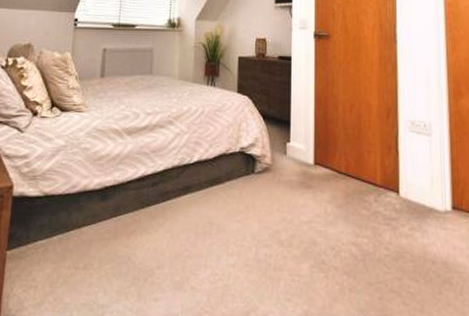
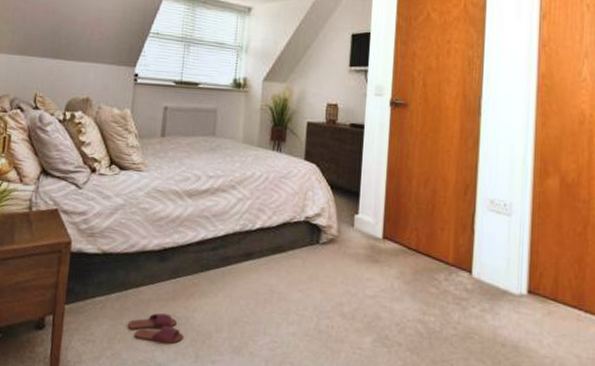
slippers: none [70,253,126,283] -> present [128,313,184,344]

